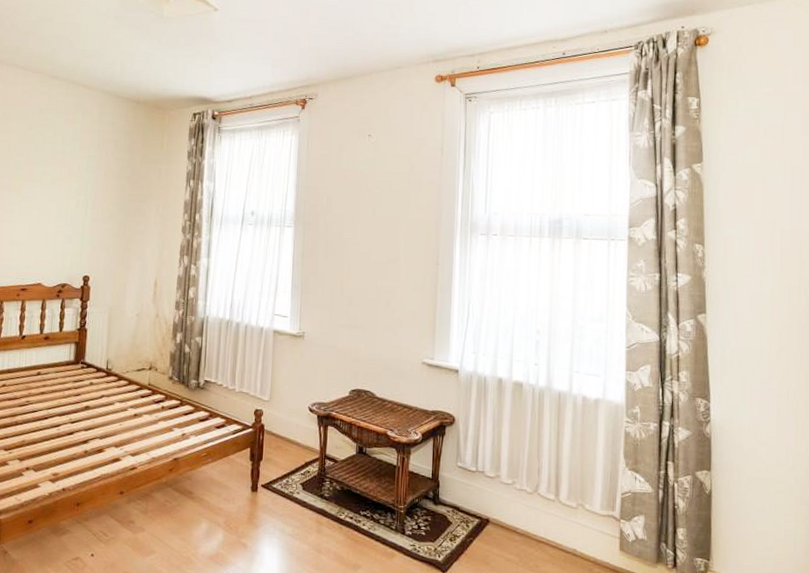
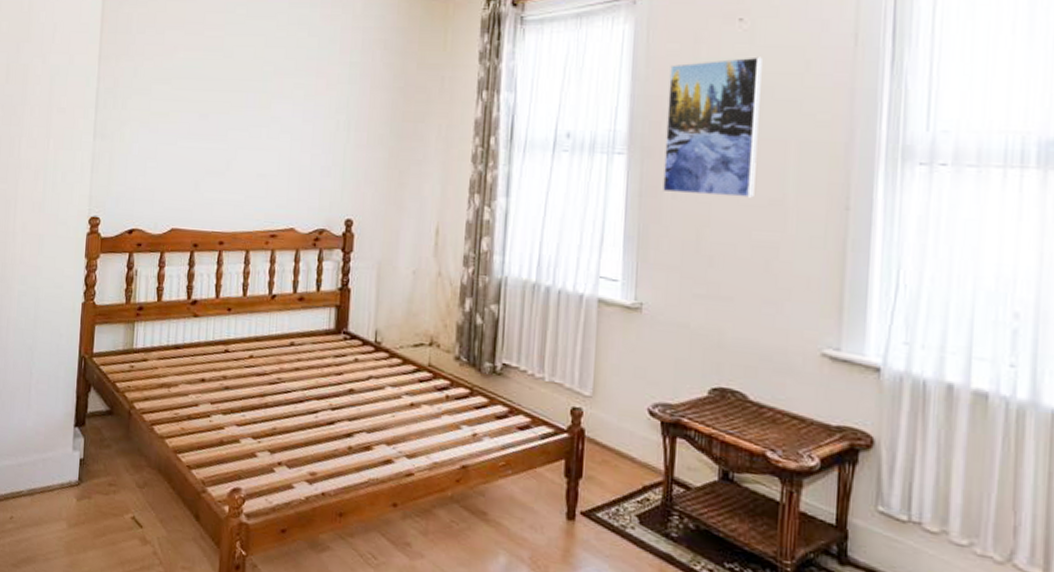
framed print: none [318,161,383,257] -> present [663,56,762,198]

